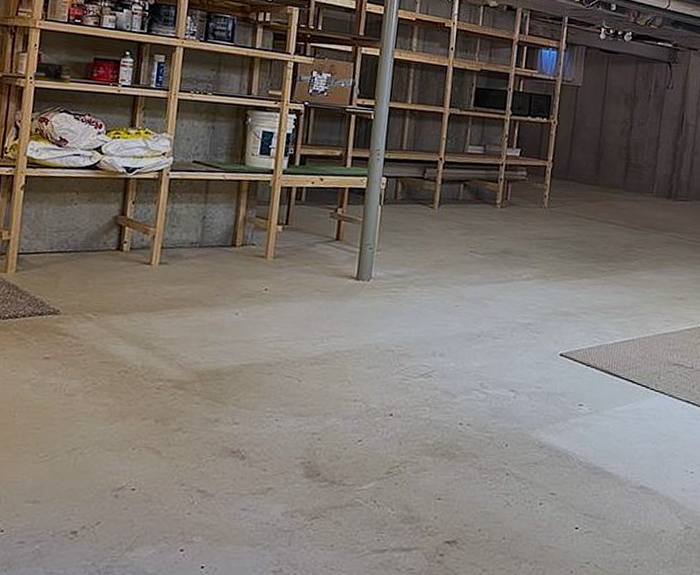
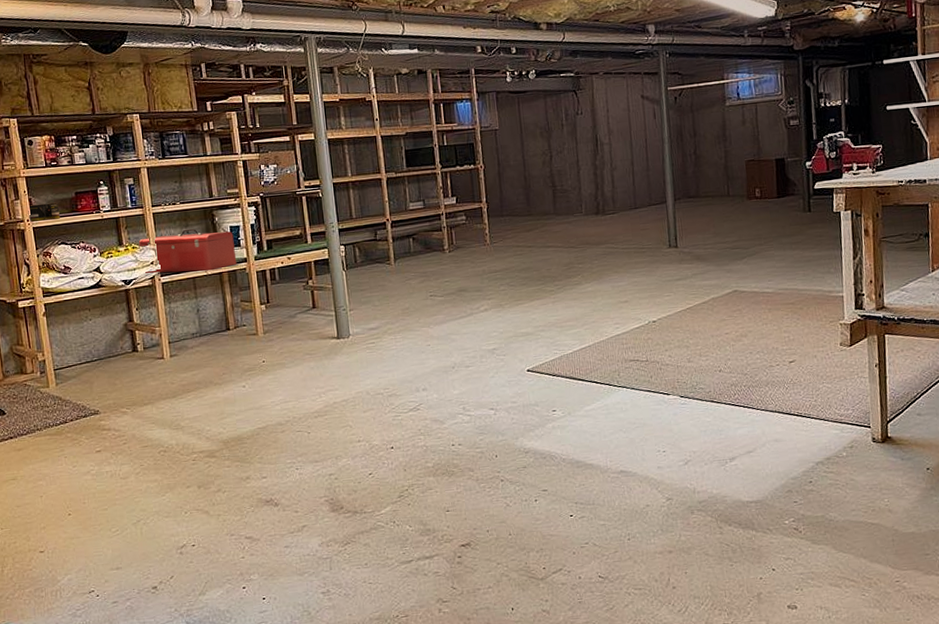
toolbox: none [152,124,265,176] -> present [138,228,237,274]

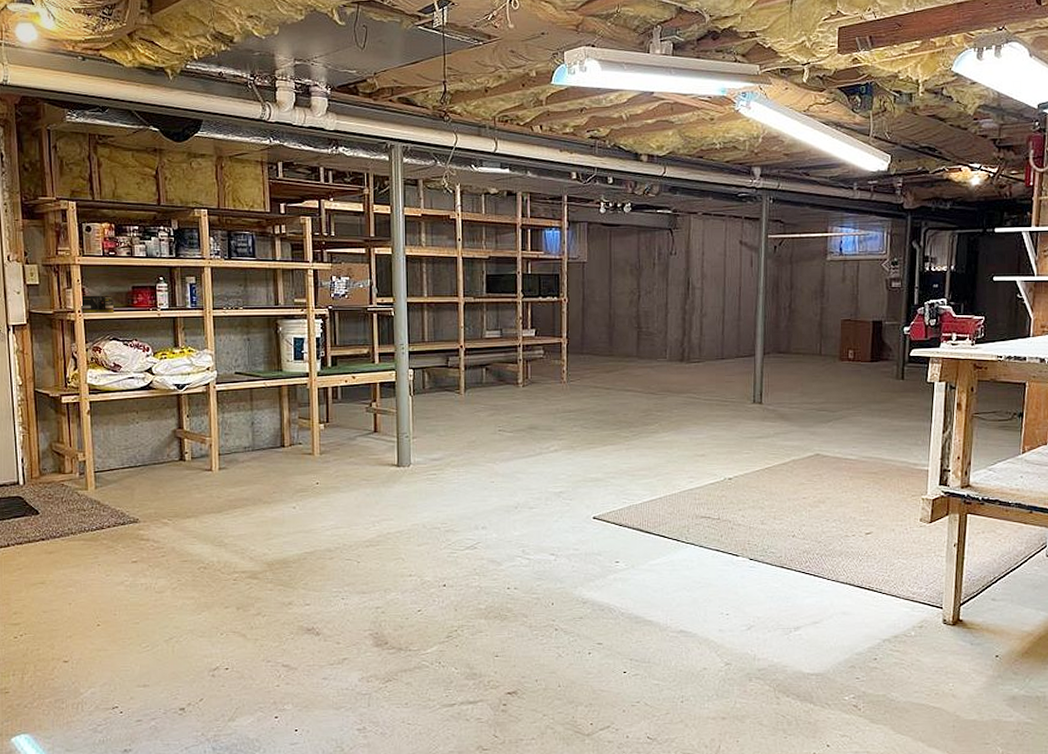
toolbox: present [138,228,237,274] -> none [195,336,298,383]

